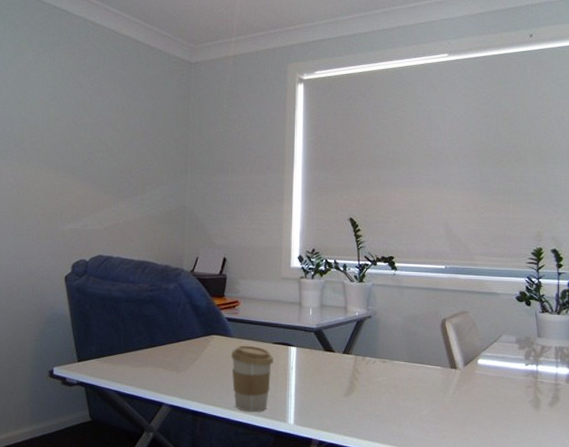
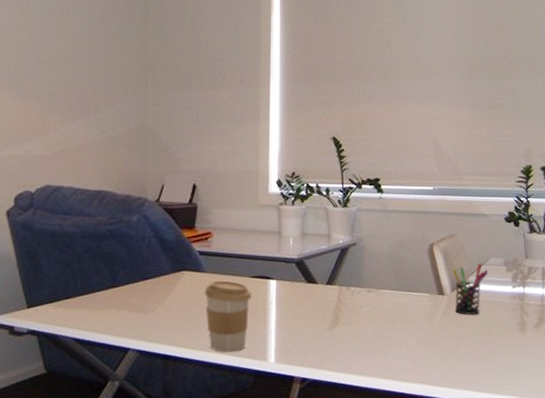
pen holder: none [464,339,500,390] -> present [452,262,488,315]

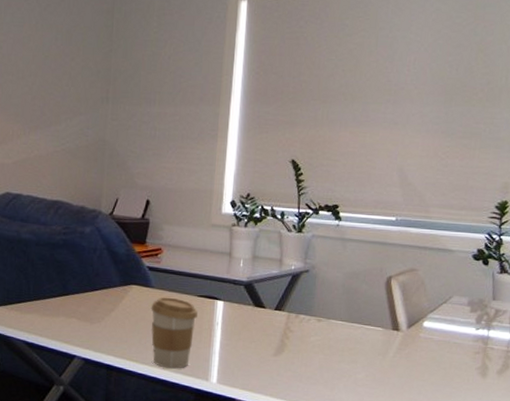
pen holder: present [452,262,488,315] -> none [409,300,449,354]

